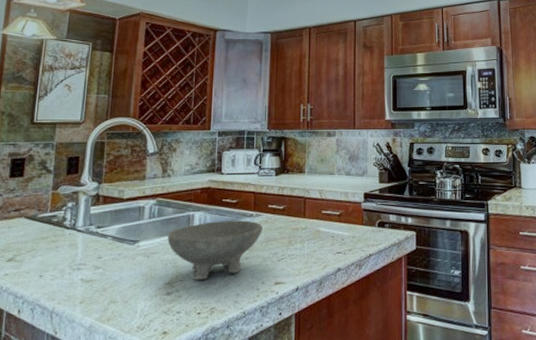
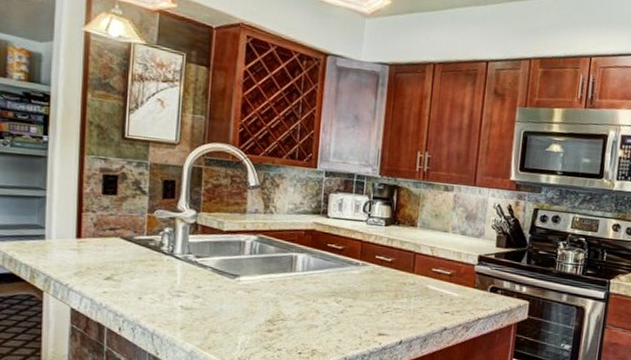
bowl: present [167,220,263,280] -> none [269,265,369,322]

